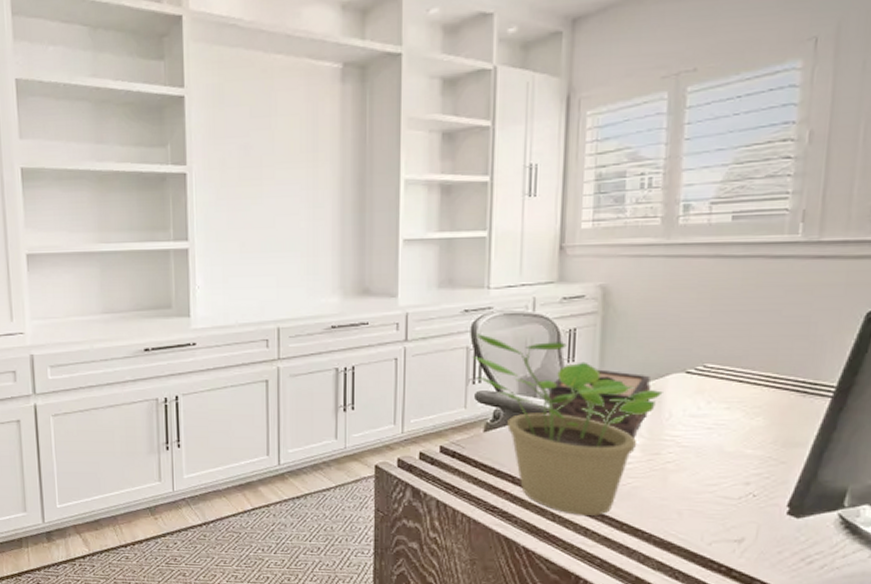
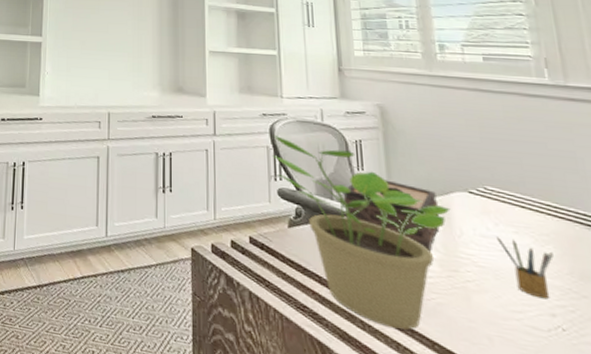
pencil box: none [706,415,761,470] -> present [497,237,554,300]

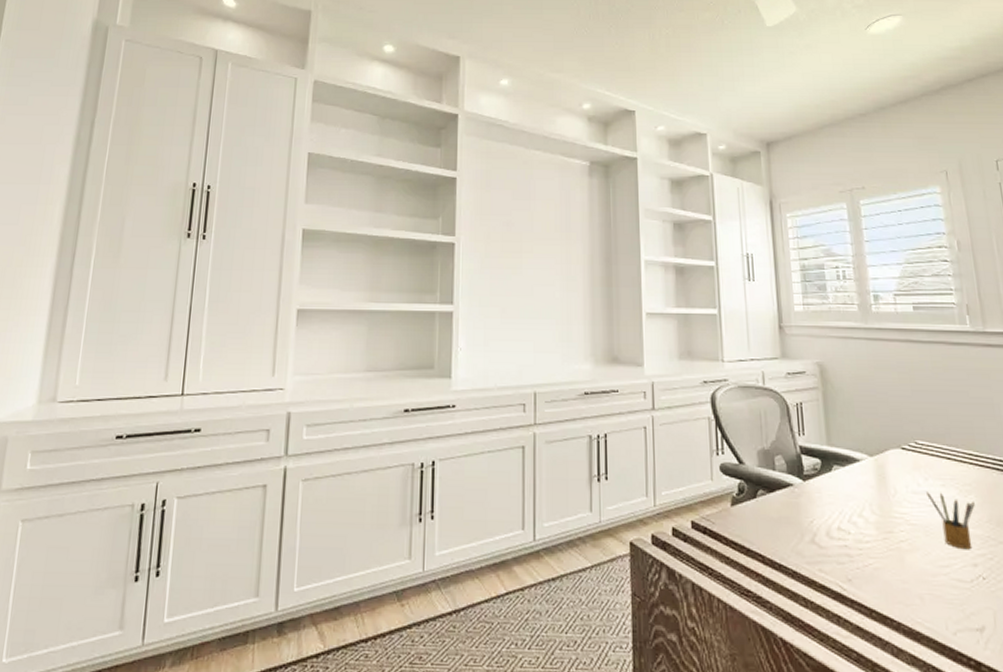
potted plant: present [273,136,451,330] -> none [714,405,886,601]
tissue box: present [343,180,440,252] -> none [785,443,876,515]

